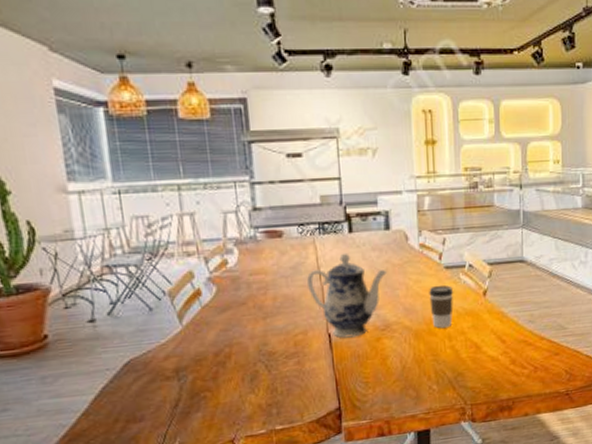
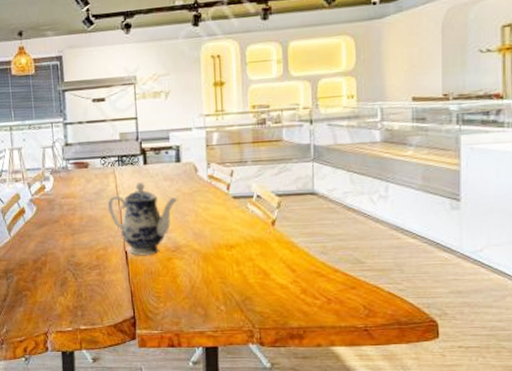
coffee cup: present [429,285,454,328] -> none [217,213,242,253]

